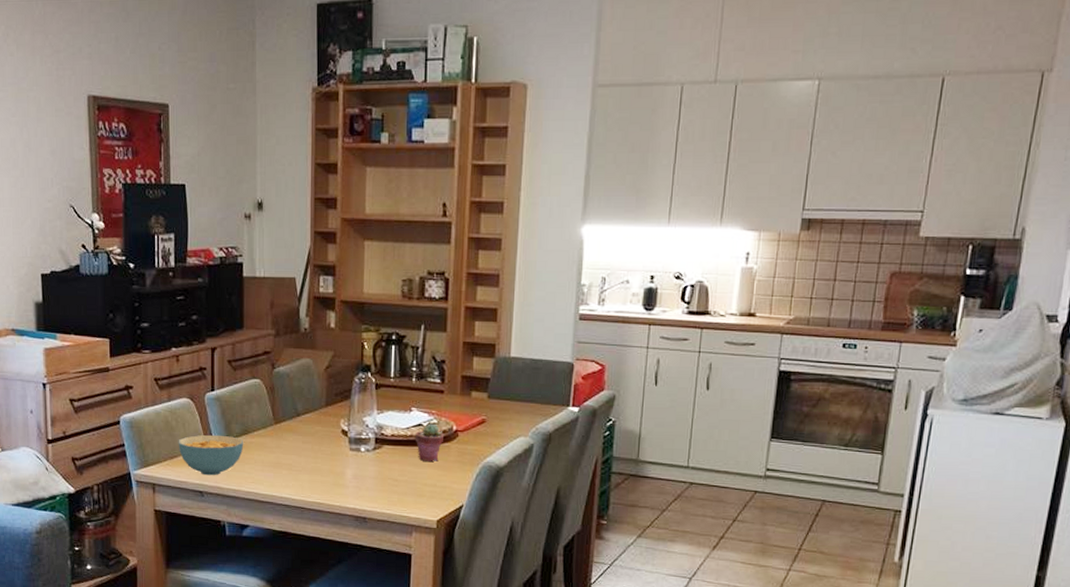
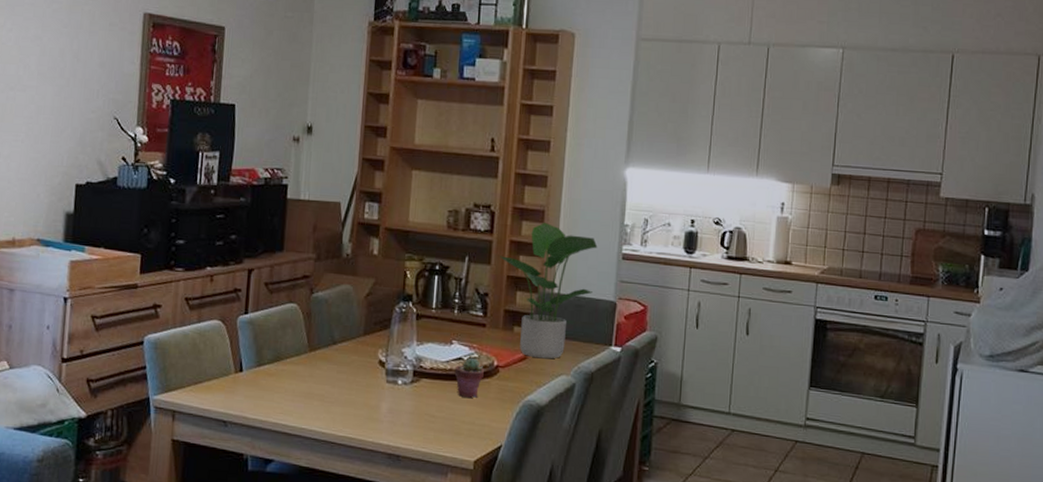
cereal bowl: present [178,434,244,476] -> none [204,360,275,405]
potted plant: none [456,286,554,422] -> present [500,222,598,359]

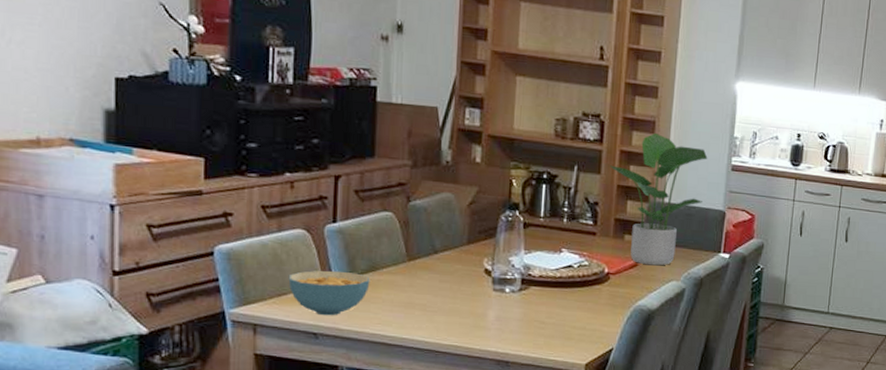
cereal bowl: none [204,360,275,405] -> present [288,270,370,316]
potted succulent: present [454,357,484,398] -> none [564,265,595,304]

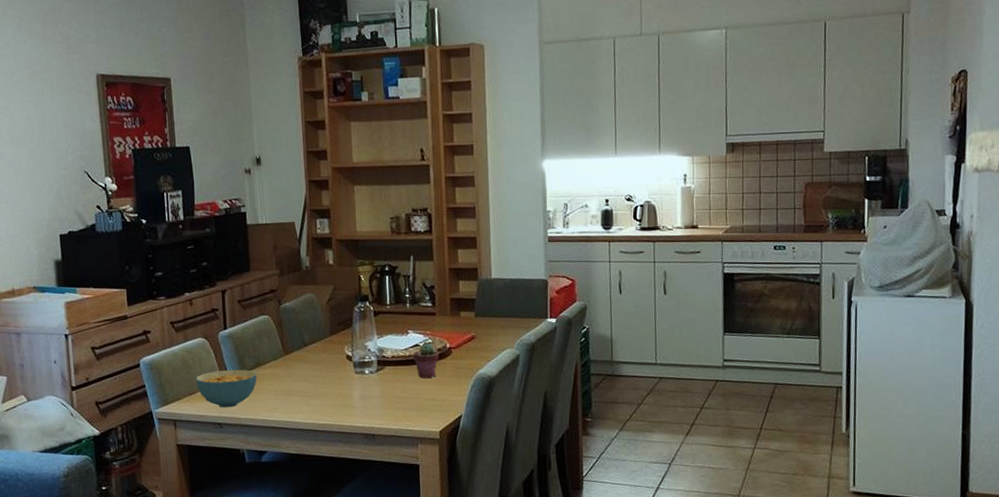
potted succulent: none [564,265,595,304] -> present [413,343,439,378]
potted plant: present [610,132,708,266] -> none [441,217,526,337]

